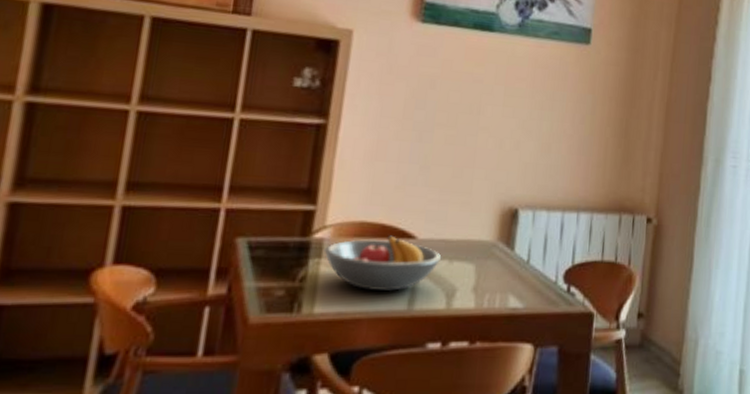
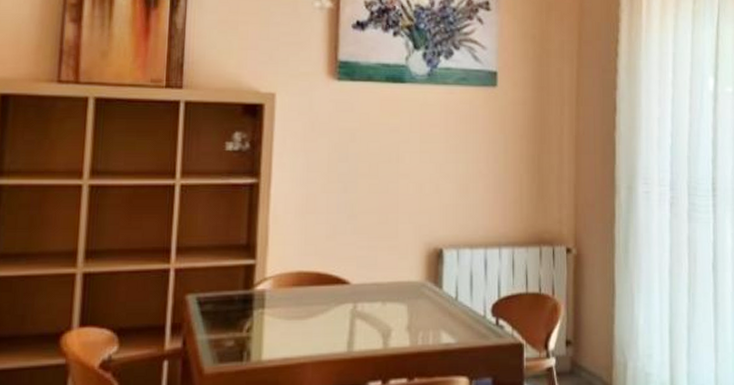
fruit bowl: present [324,235,442,291] -> none [266,282,375,335]

